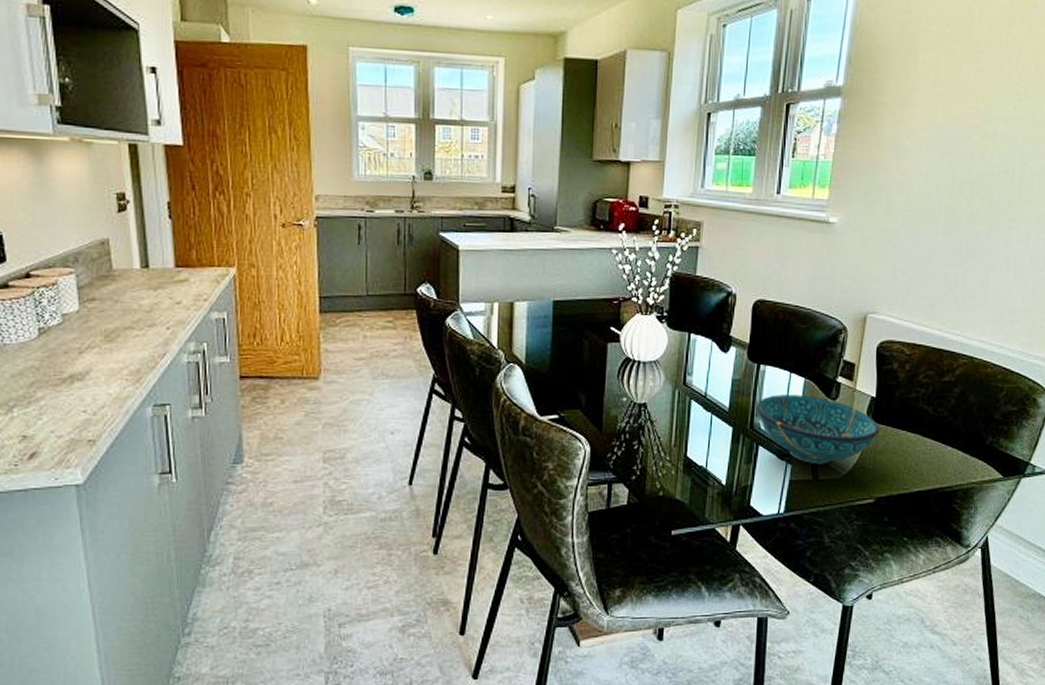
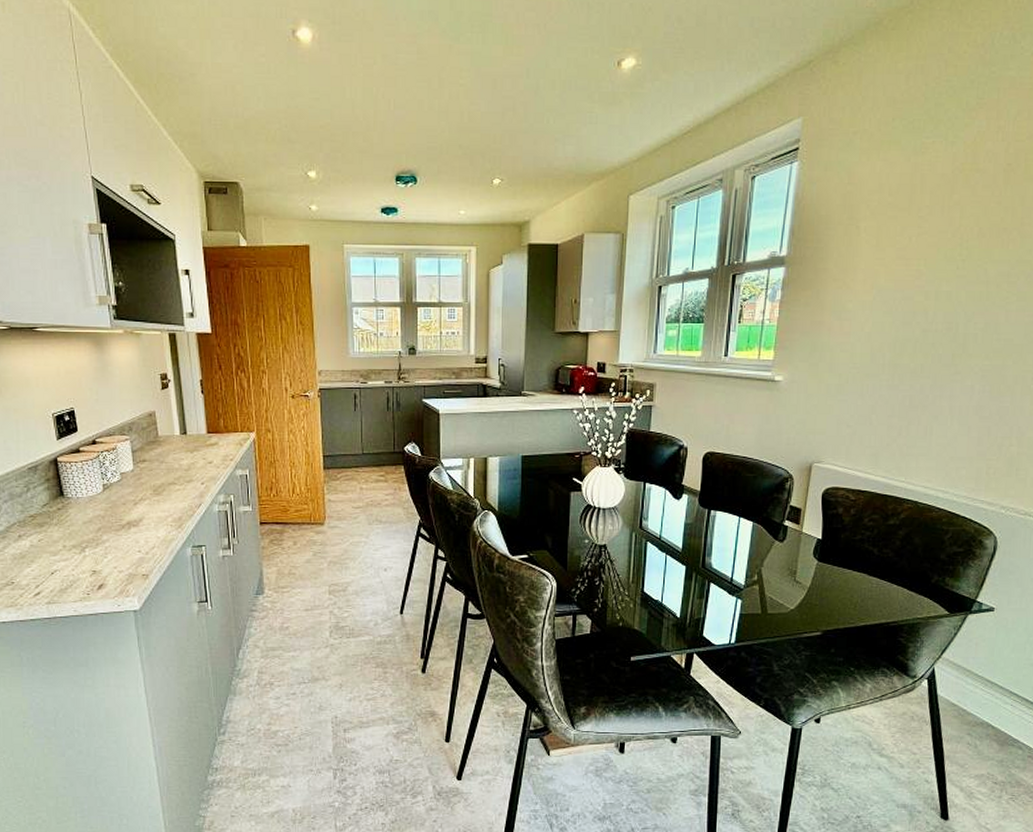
decorative bowl: present [756,394,880,464] -> none [707,537,826,600]

